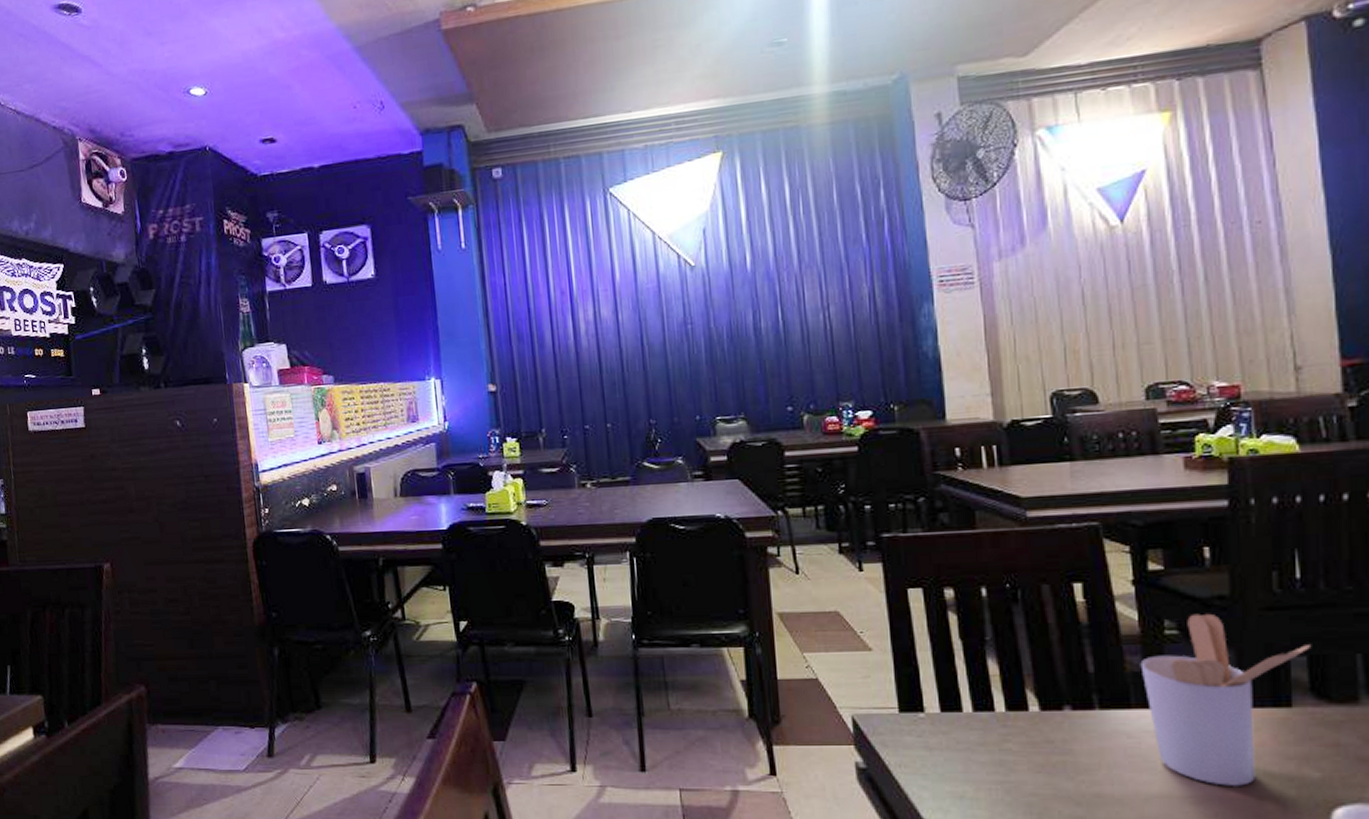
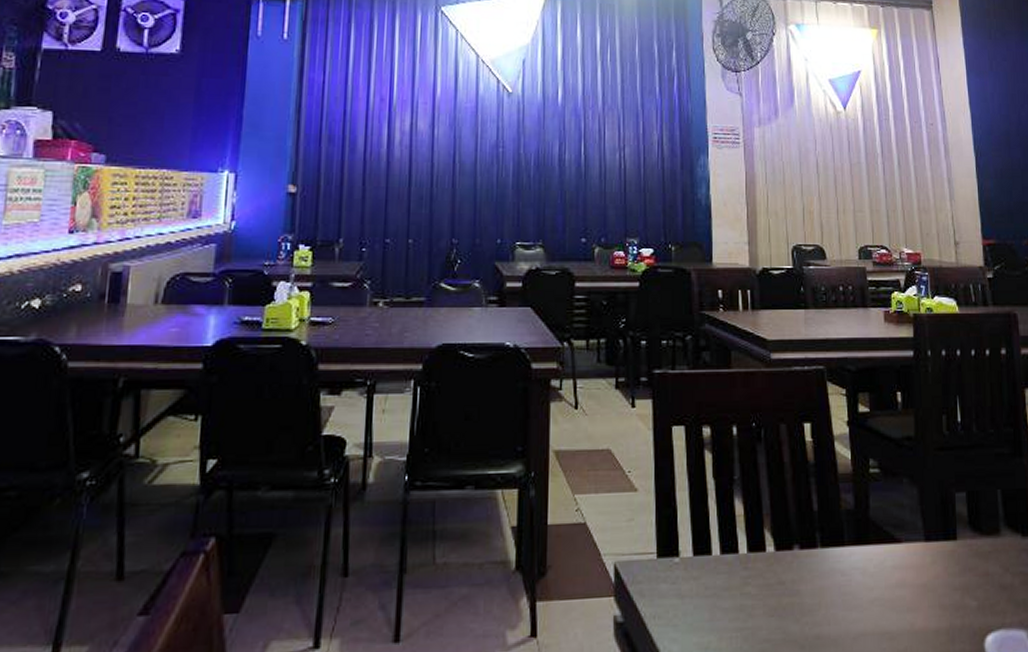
utensil holder: present [1140,613,1312,786] -> none [852,453,969,620]

